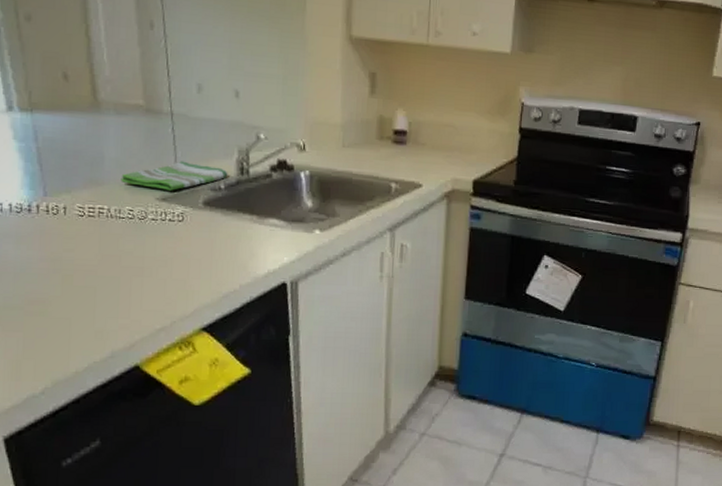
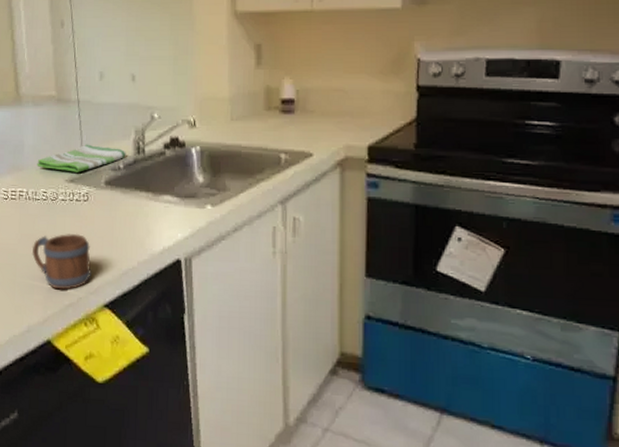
mug: none [115,255,188,314] -> present [31,233,93,290]

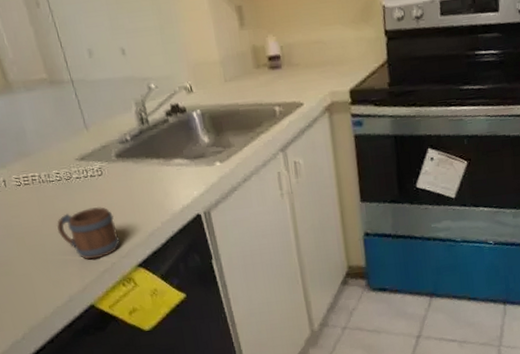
dish towel: present [37,144,126,172] -> none [43,121,131,151]

